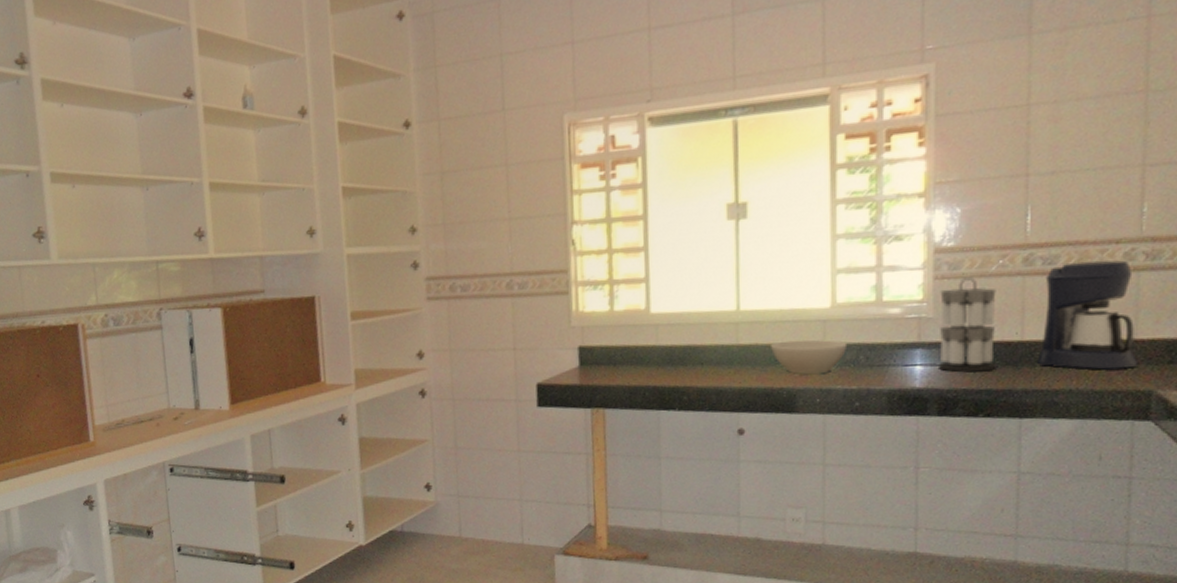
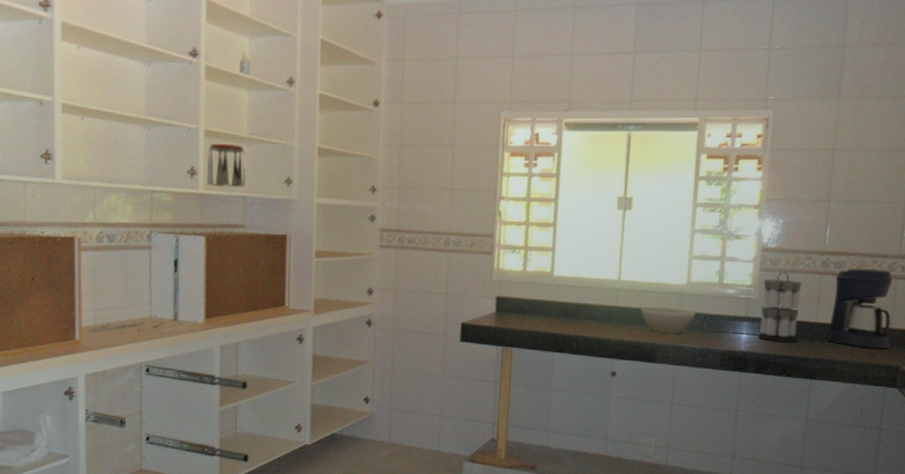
jar: none [215,195,262,248] -> present [206,143,245,188]

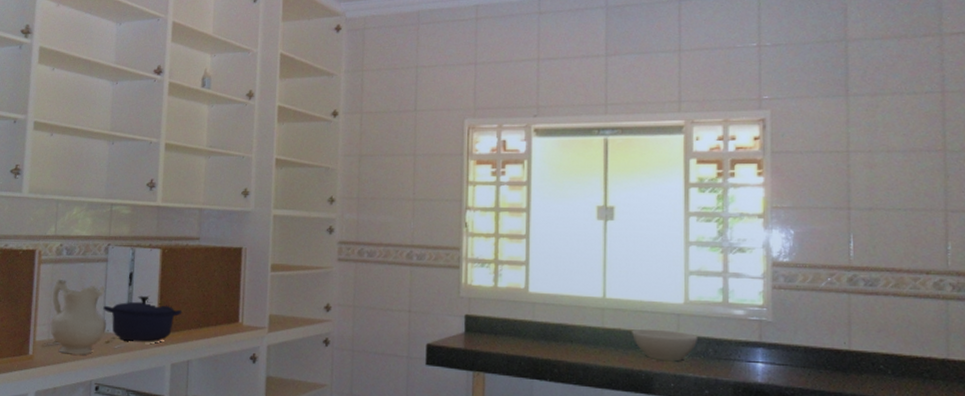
ceramic pitcher: none [95,267,154,339] -> present [50,280,107,355]
cooking pot: none [149,281,229,327] -> present [103,295,182,343]
jar: present [206,143,245,188] -> none [165,156,204,200]
spice rack: present [758,272,802,343] -> none [777,290,827,375]
coffee maker: present [825,268,893,349] -> none [863,286,952,385]

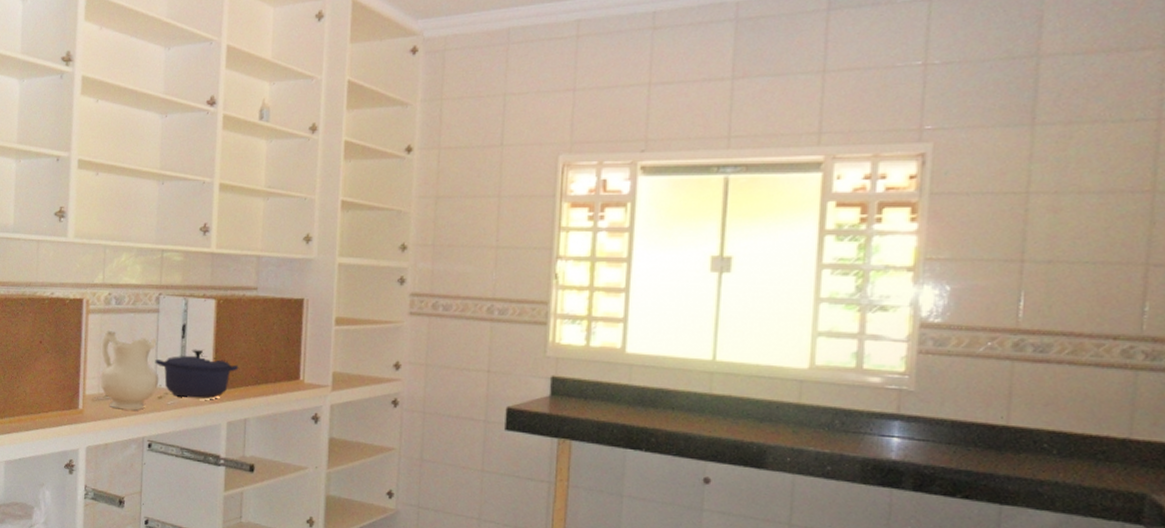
bowl: present [632,328,699,362] -> none [744,396,824,434]

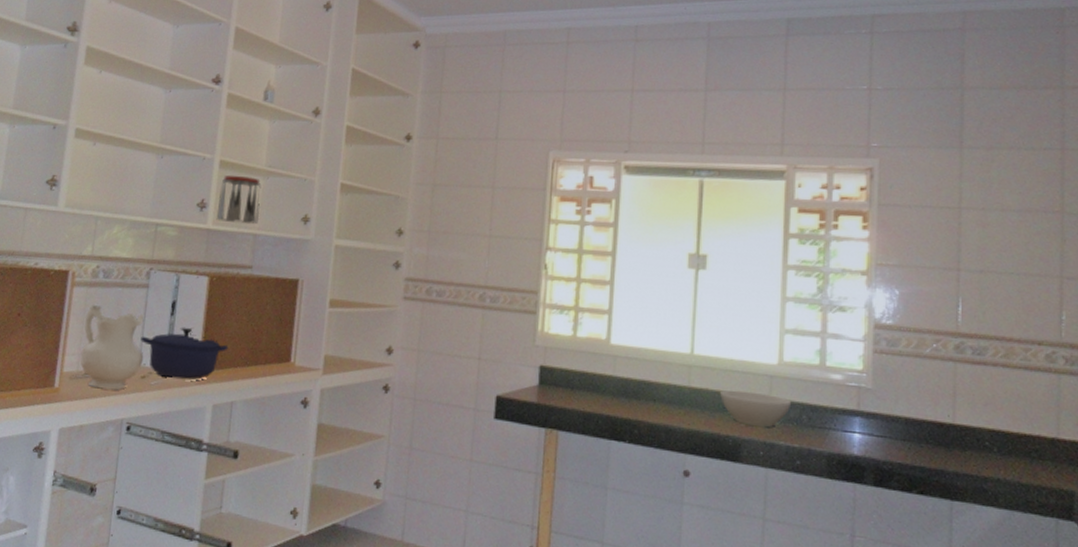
jar: none [219,197,262,247] -> present [216,175,261,225]
bowl: none [744,396,824,434] -> present [720,390,792,428]

